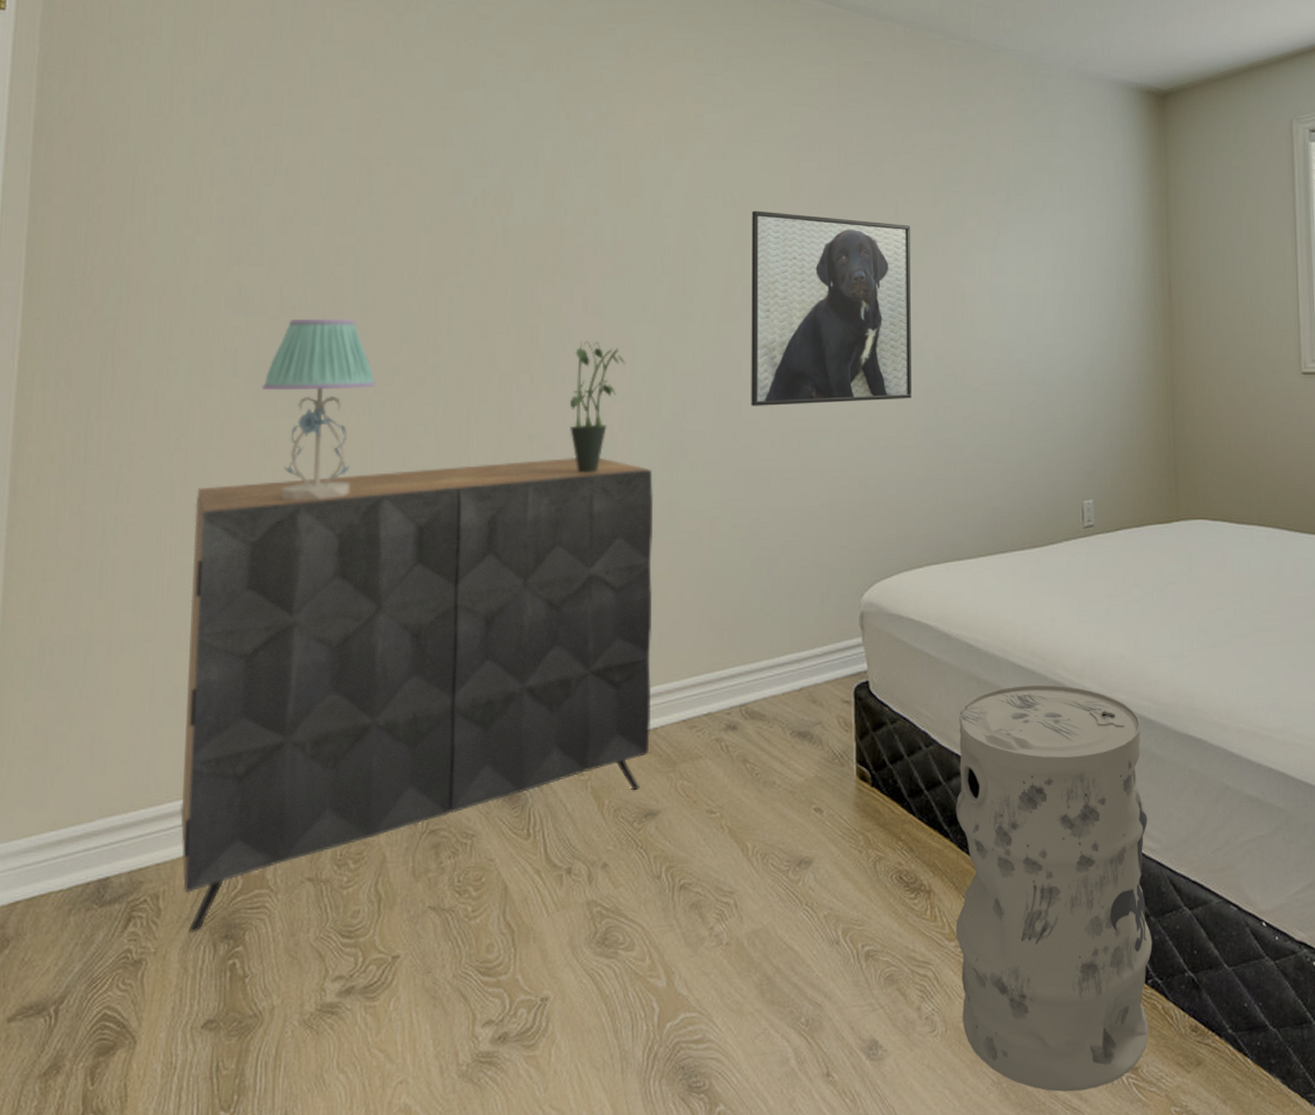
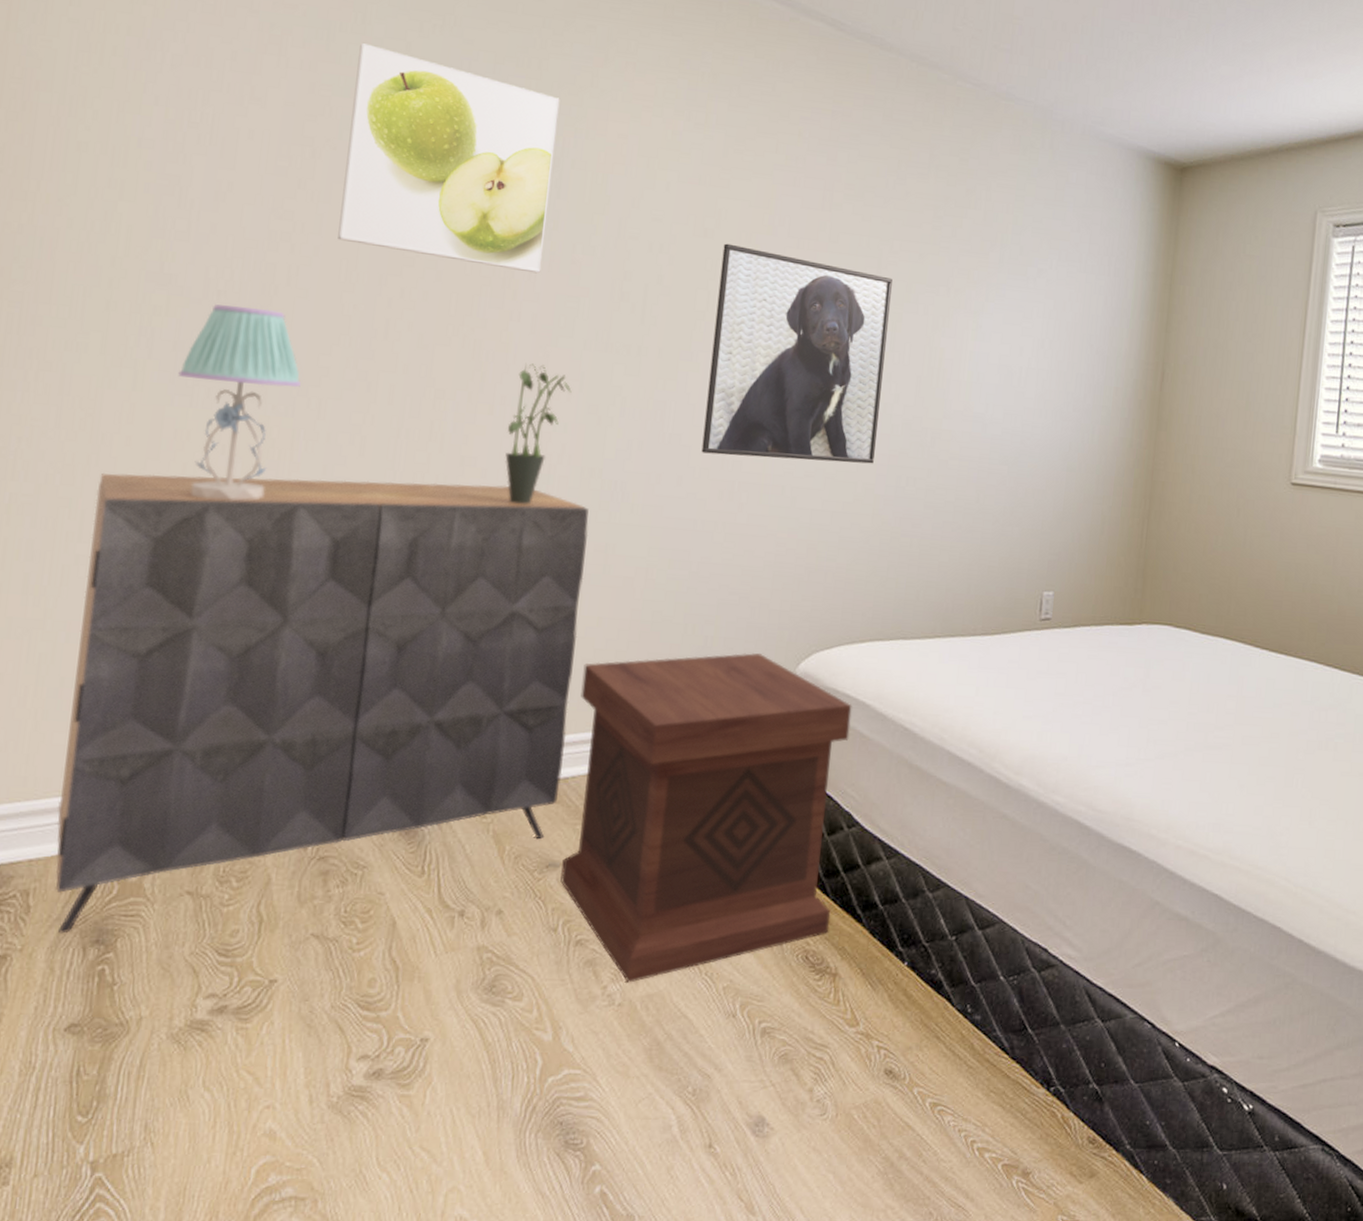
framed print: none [398,66,590,258] -> present [338,42,560,274]
side table: none [659,589,919,921] -> present [560,653,852,983]
trash can: present [955,684,1153,1092] -> none [854,775,1075,1190]

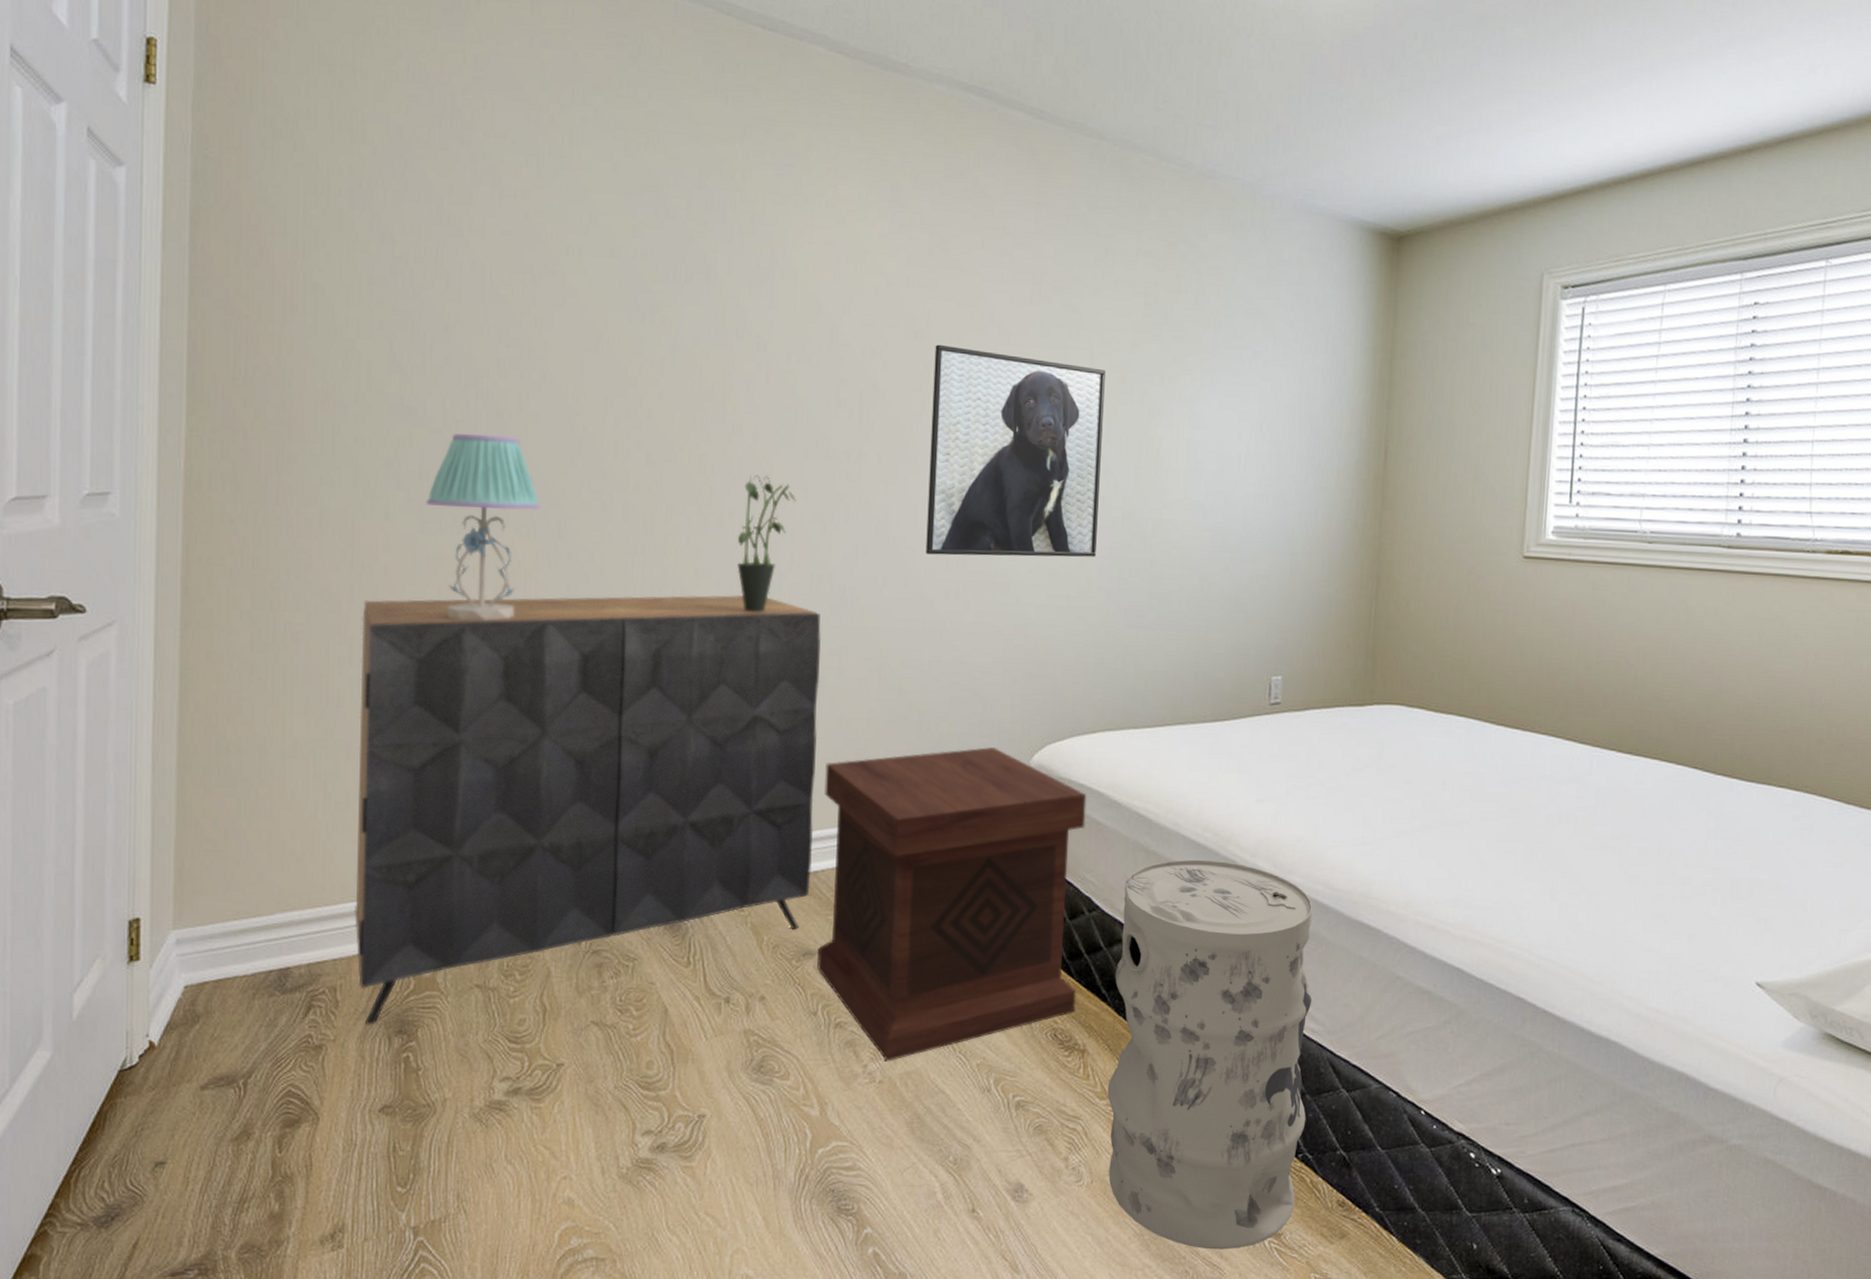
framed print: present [338,42,560,274] -> none [563,166,766,386]
trash can: none [854,775,1075,1190] -> present [1107,859,1313,1250]

